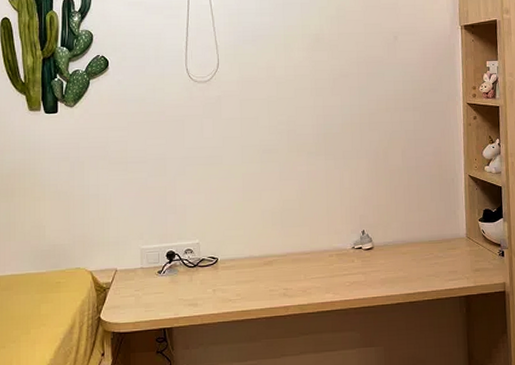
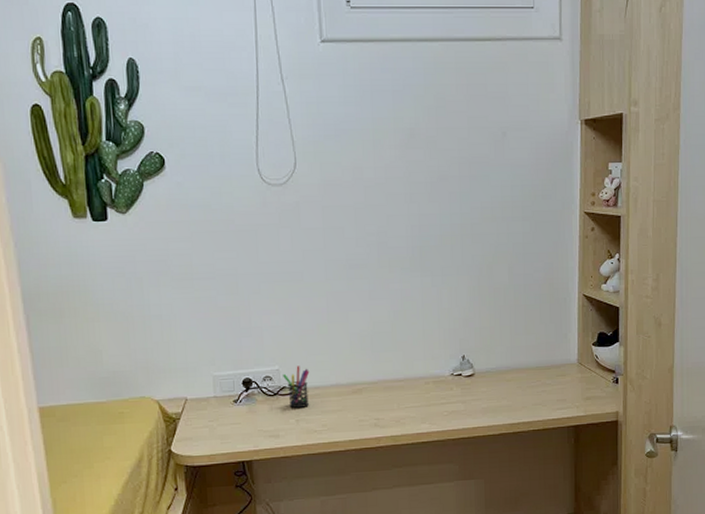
pen holder: none [203,240,226,279] -> present [283,366,310,408]

